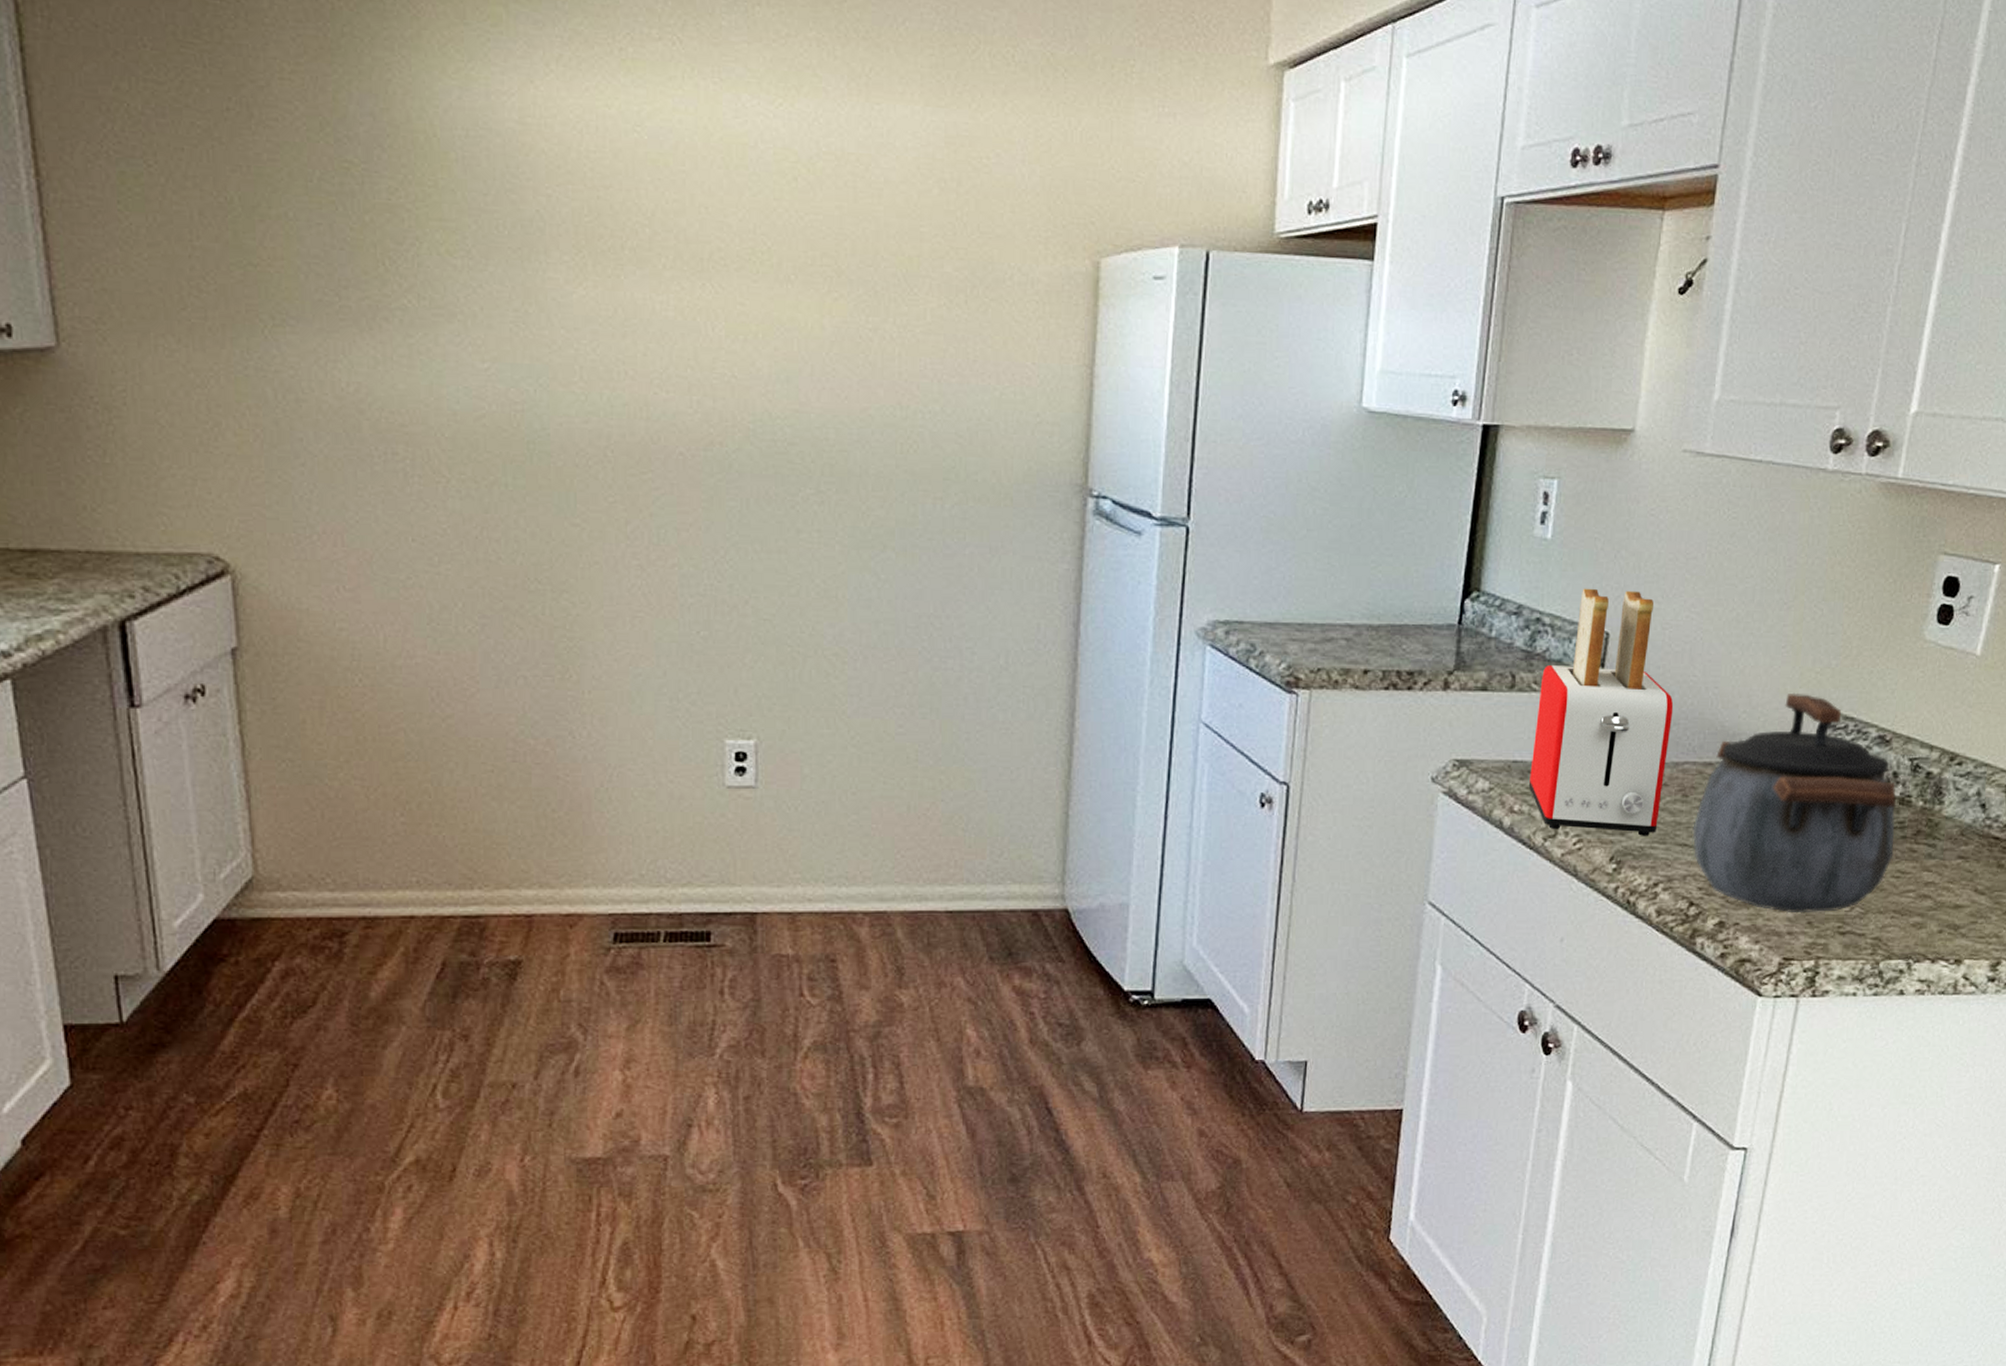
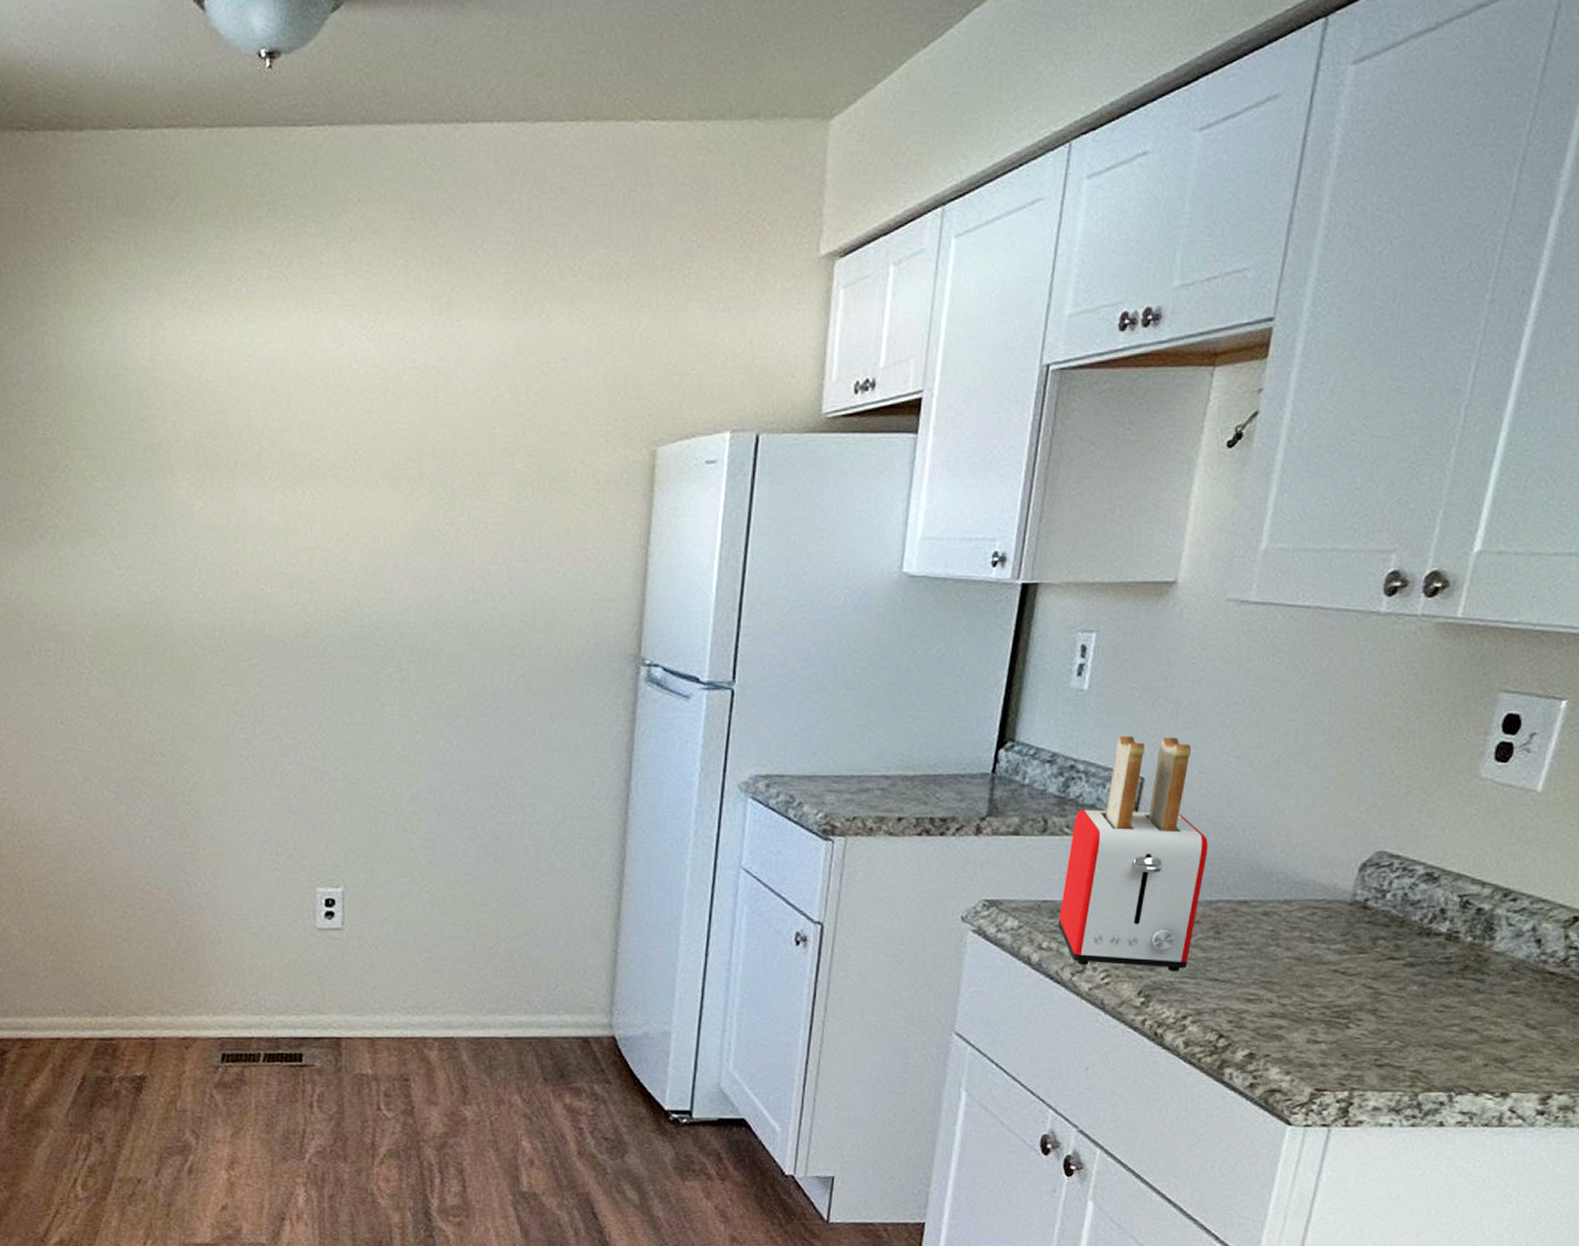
kettle: present [1692,692,1897,914] -> none [1224,832,1443,1046]

